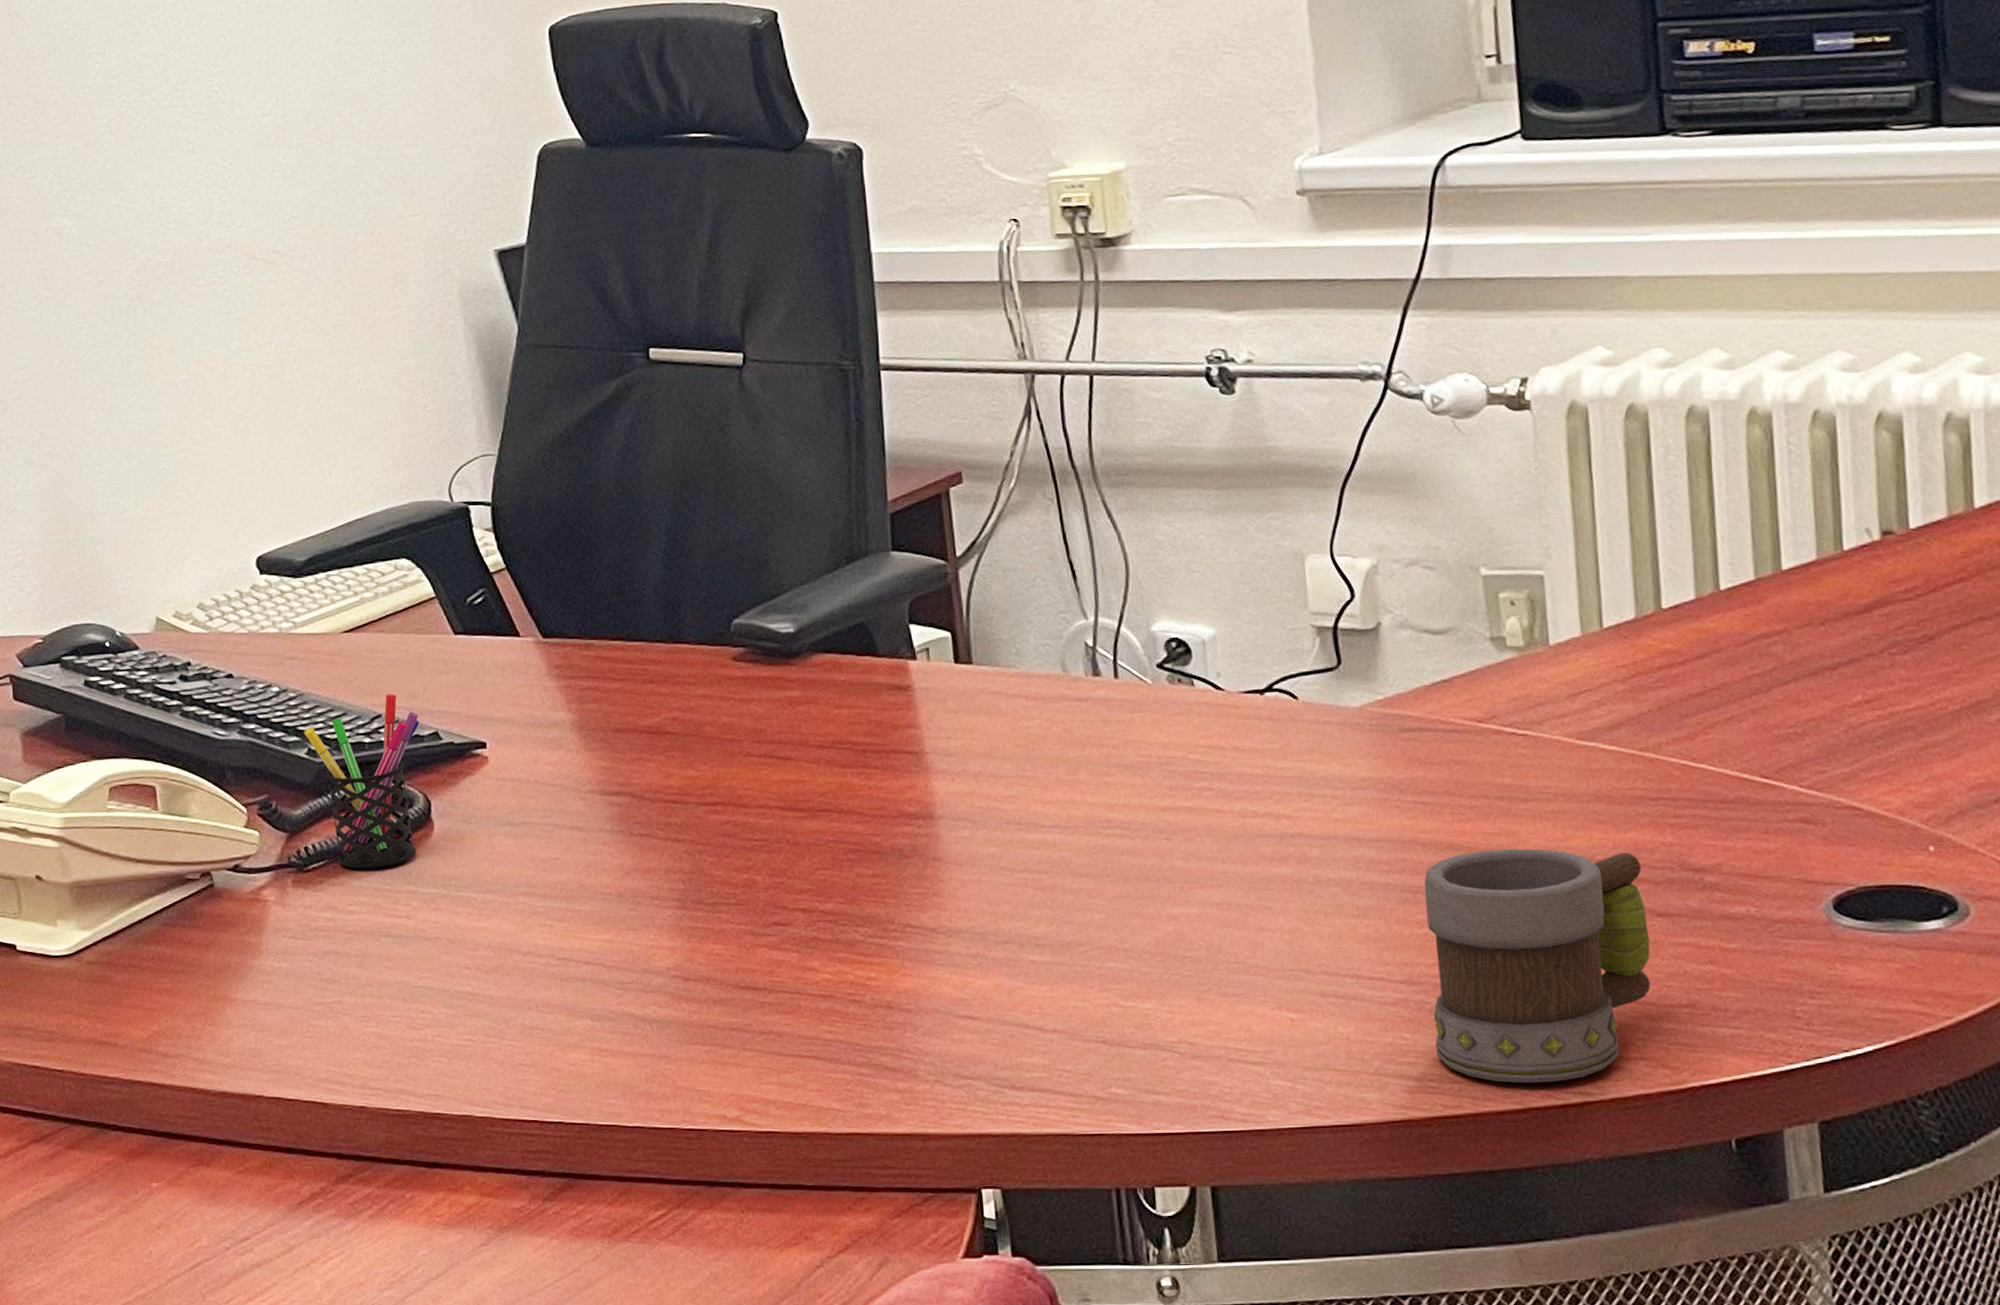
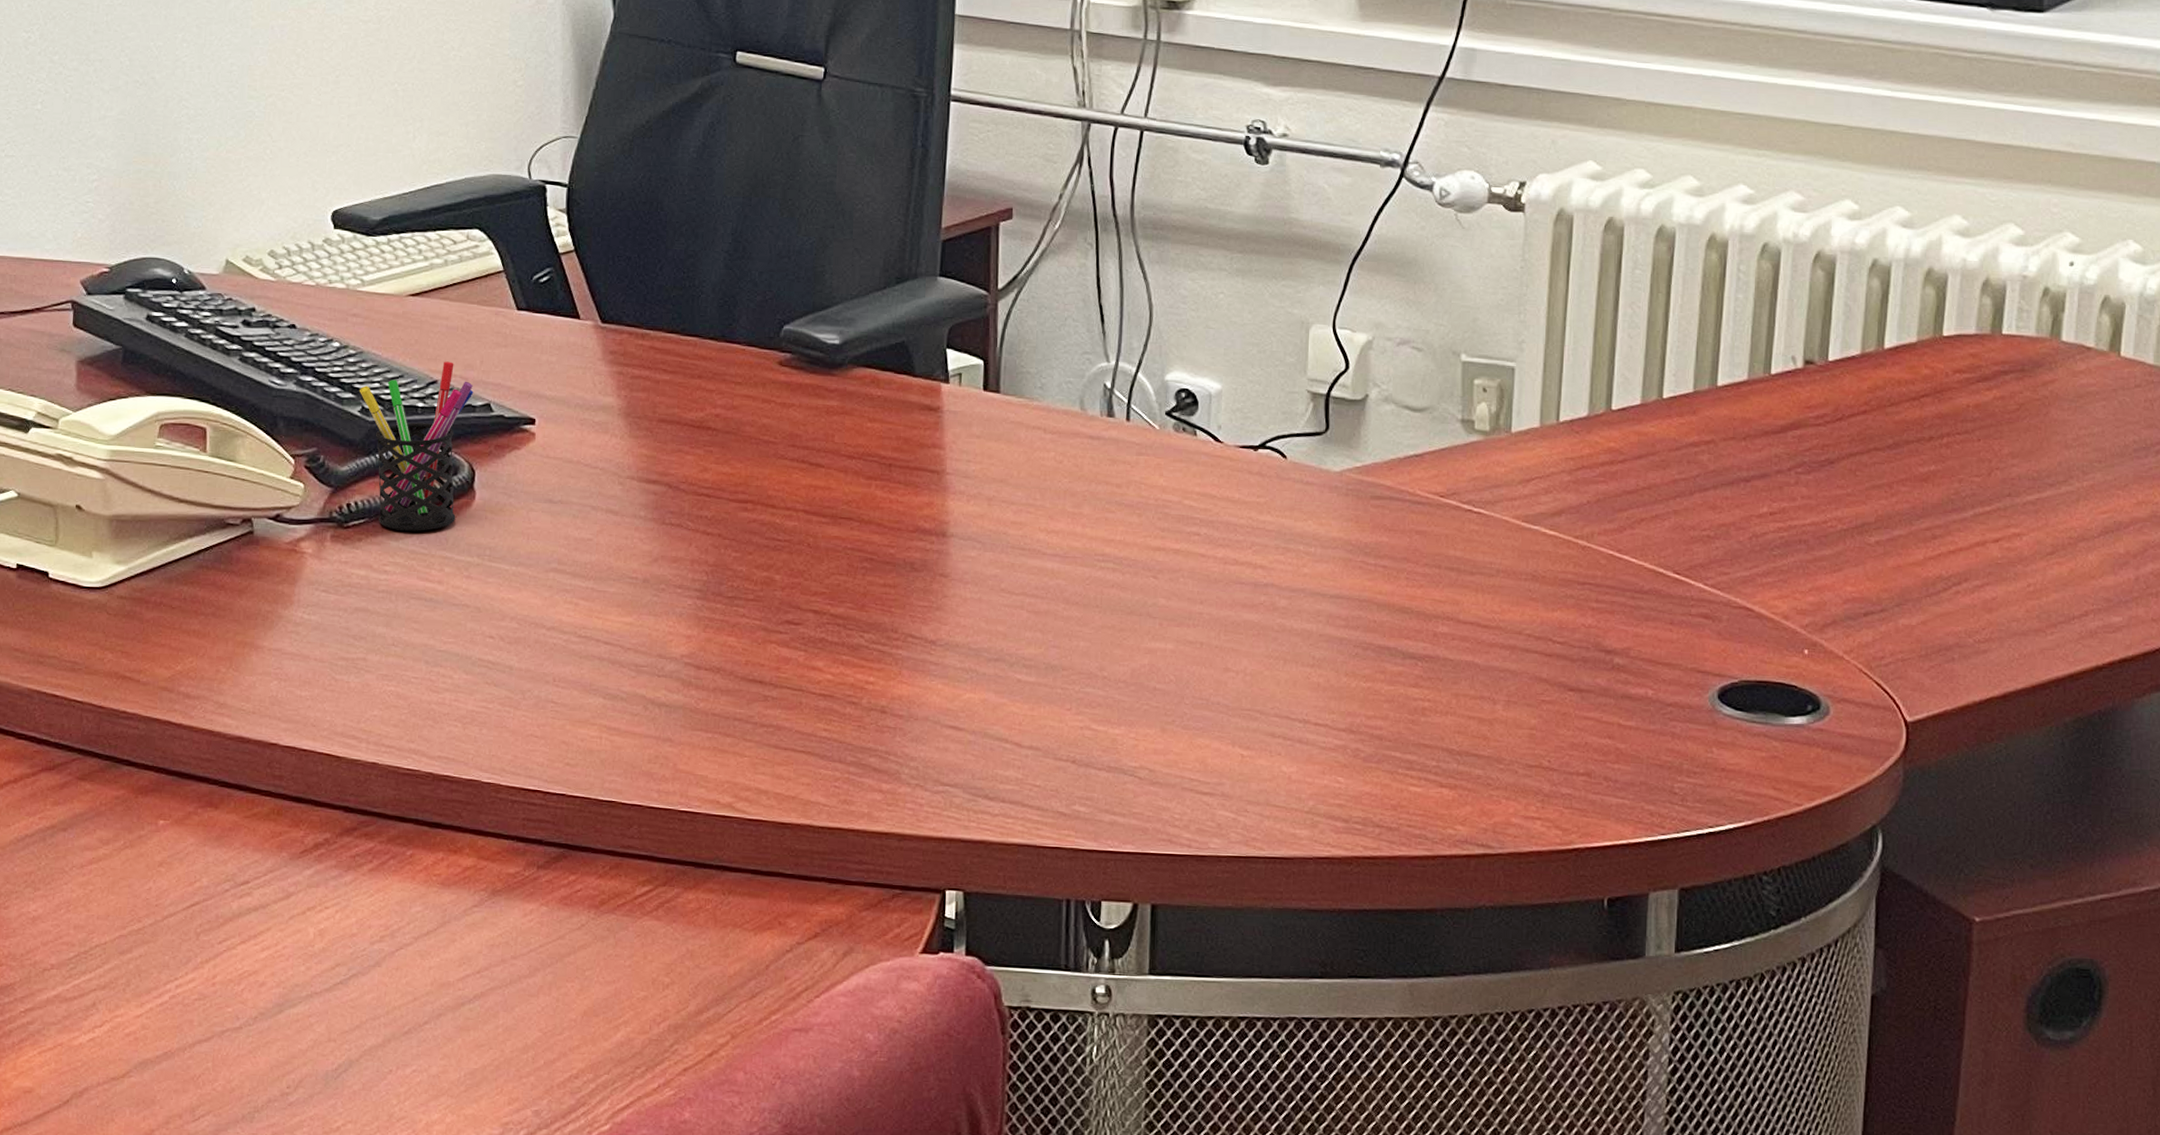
mug: present [1424,848,1651,1083] -> none [1364,615,1562,834]

